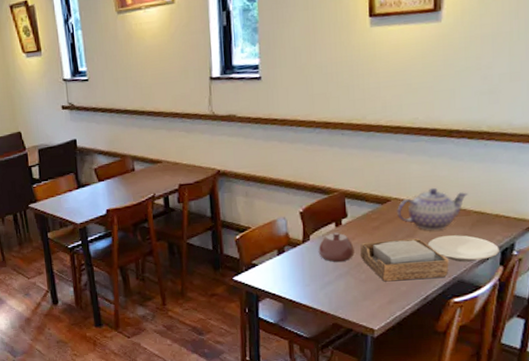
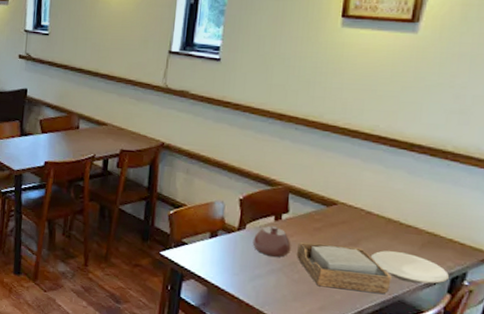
teapot: present [396,187,469,231] -> none [341,199,423,244]

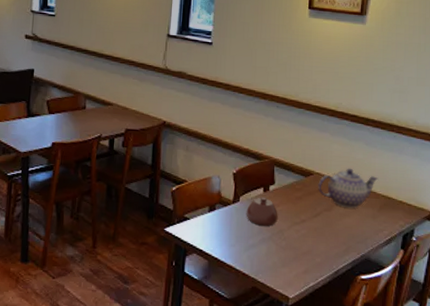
napkin holder: present [296,242,392,294] -> none [282,211,359,254]
teapot: none [341,199,423,244] -> present [317,168,379,209]
saucer: present [370,250,450,284] -> none [341,214,402,242]

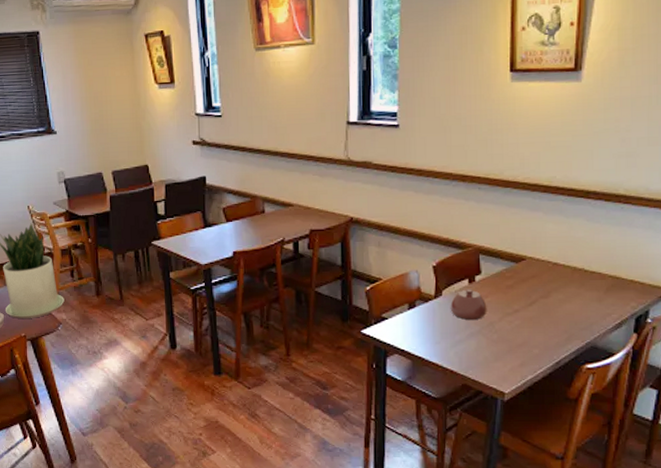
teapot: present [317,168,379,209] -> none [530,248,604,293]

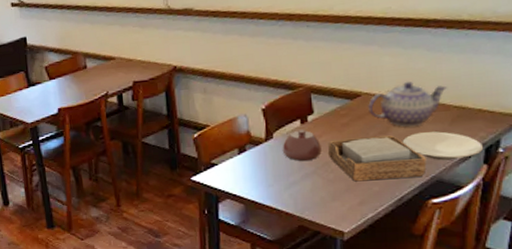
napkin holder: none [492,300,583,343] -> present [327,135,427,182]
teapot: none [530,248,604,293] -> present [367,81,448,127]
saucer: none [561,299,635,328] -> present [402,131,484,161]

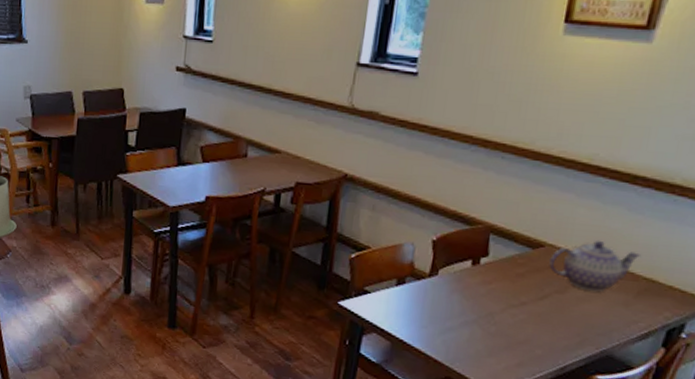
sugar bowl: present [282,129,322,161] -> none [445,271,489,307]
napkin holder: present [327,135,427,182] -> none [494,290,601,348]
saucer: present [402,131,484,161] -> none [578,299,666,337]

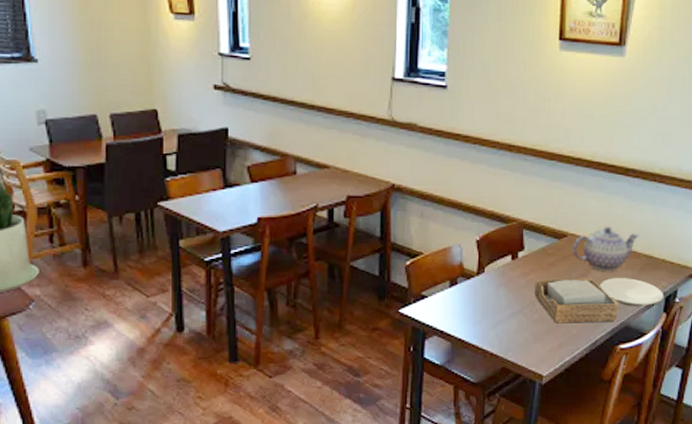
napkin holder: none [494,290,601,348] -> present [534,278,618,324]
saucer: none [578,299,666,337] -> present [599,278,665,307]

